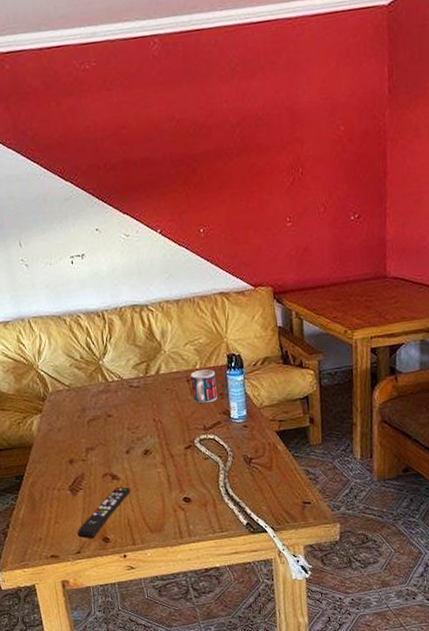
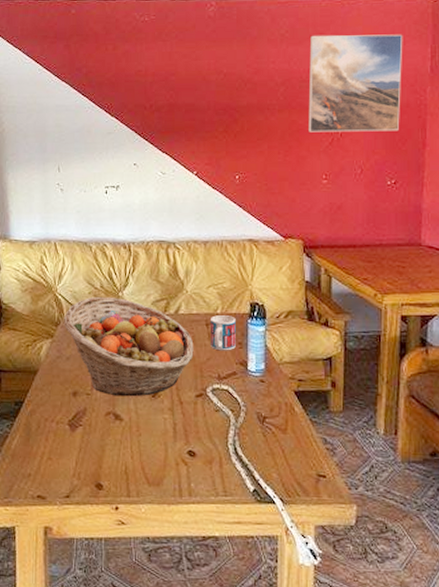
fruit basket: none [49,366,179,459] -> present [64,296,194,397]
remote control: present [77,486,130,539] -> none [69,428,132,483]
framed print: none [262,54,360,174] -> present [308,34,403,132]

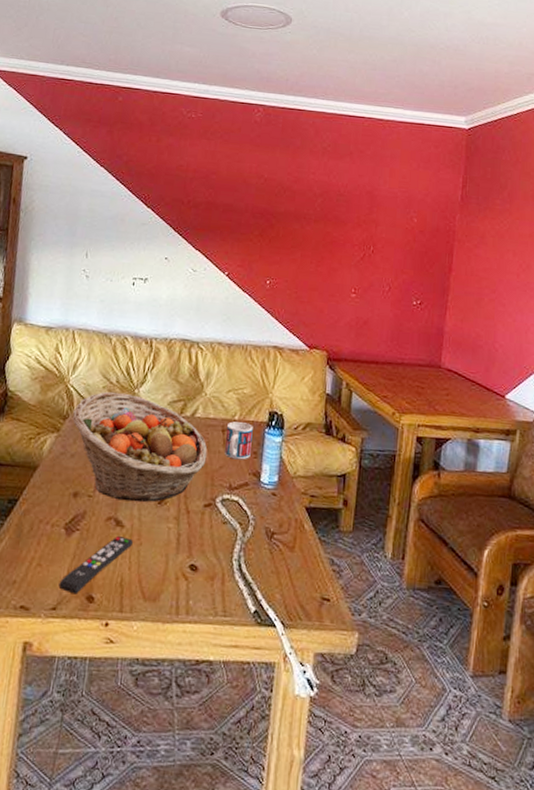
remote control: none [69,428,132,483] -> present [58,535,133,595]
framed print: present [308,34,403,132] -> none [342,152,438,254]

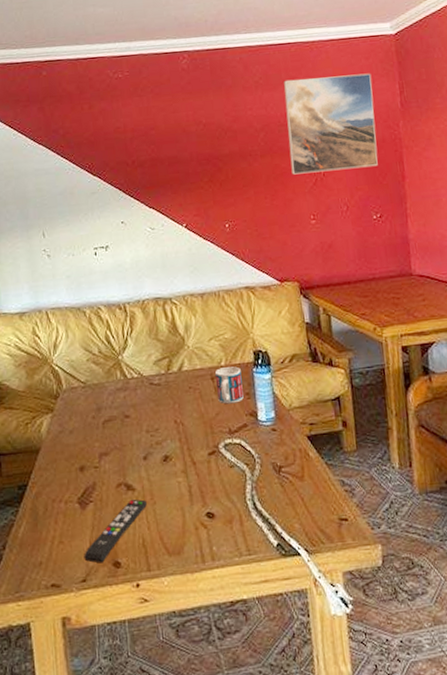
fruit basket: present [73,391,207,502] -> none [63,361,202,466]
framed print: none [342,152,438,254] -> present [283,73,378,175]

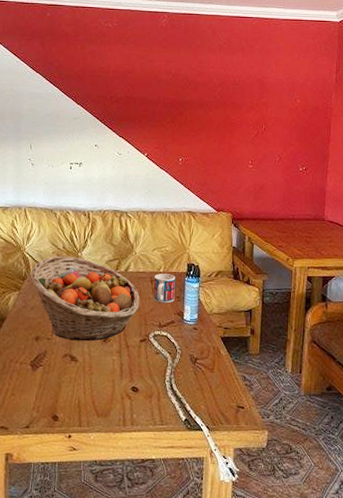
fruit basket: none [63,361,202,466] -> present [30,256,140,341]
remote control: present [84,499,147,563] -> none [29,368,85,415]
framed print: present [283,73,378,175] -> none [239,47,315,128]

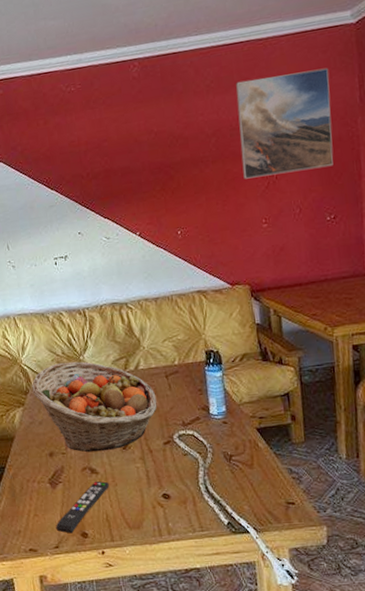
remote control: none [29,368,85,415] -> present [56,481,109,534]
mug: present [153,273,175,303] -> none [168,365,196,400]
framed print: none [239,47,315,128] -> present [236,67,333,179]

